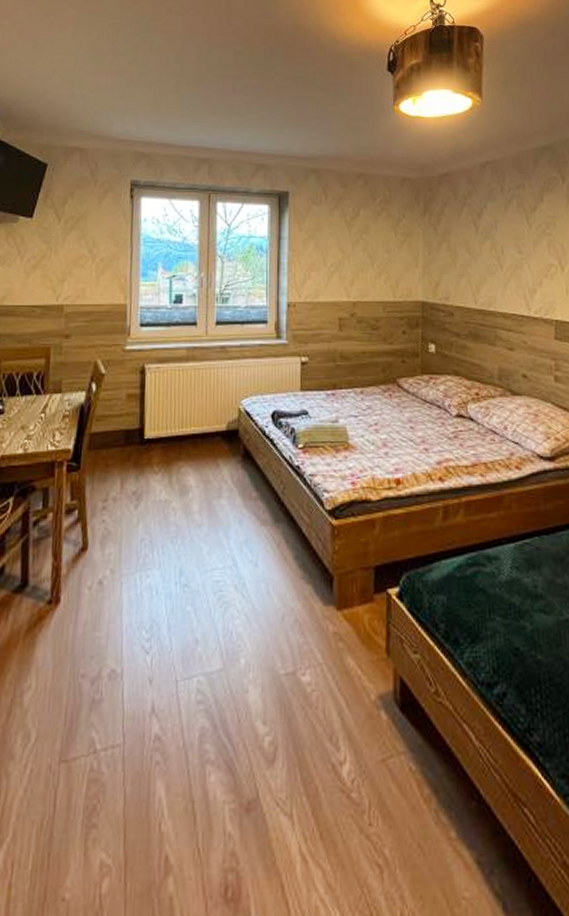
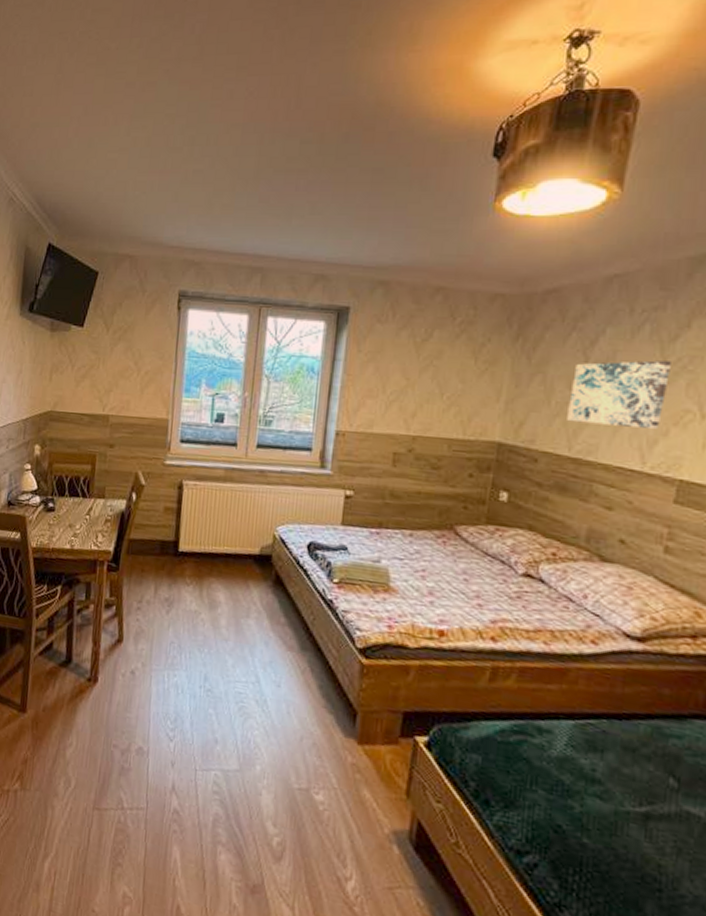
wall art: none [469,227,536,281] -> present [567,360,671,429]

